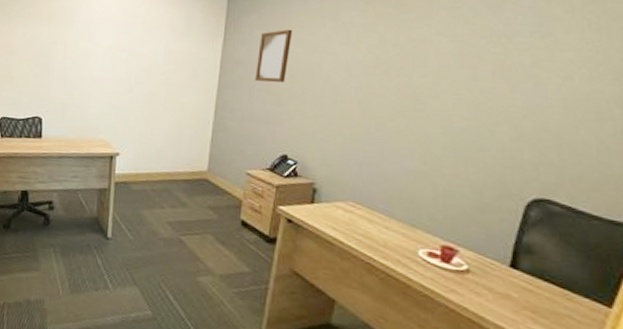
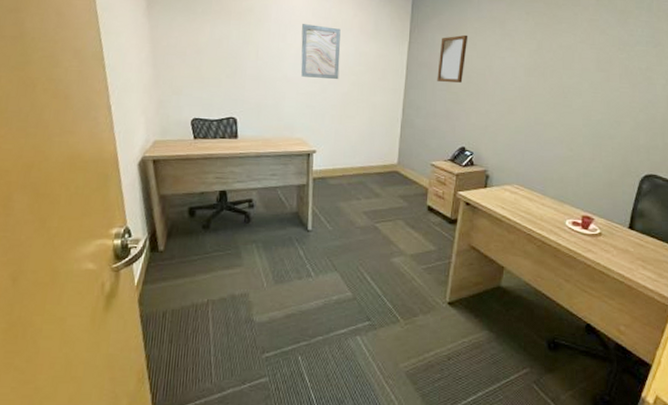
wall art: none [107,23,150,80] -> present [301,24,341,80]

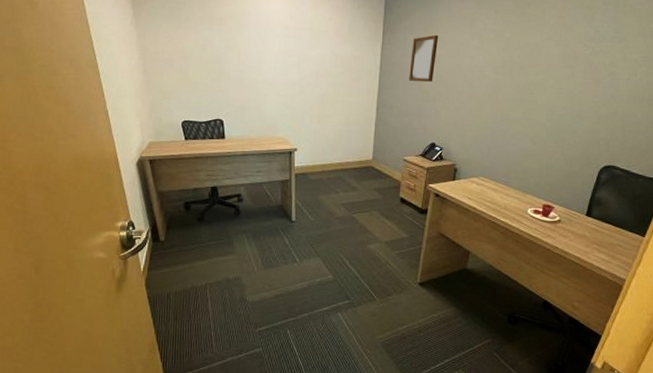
wall art: present [301,24,341,80] -> none [280,28,317,82]

